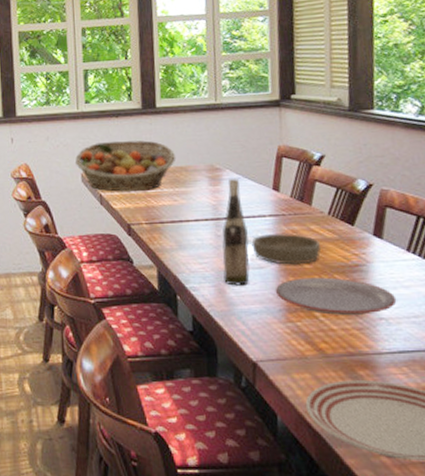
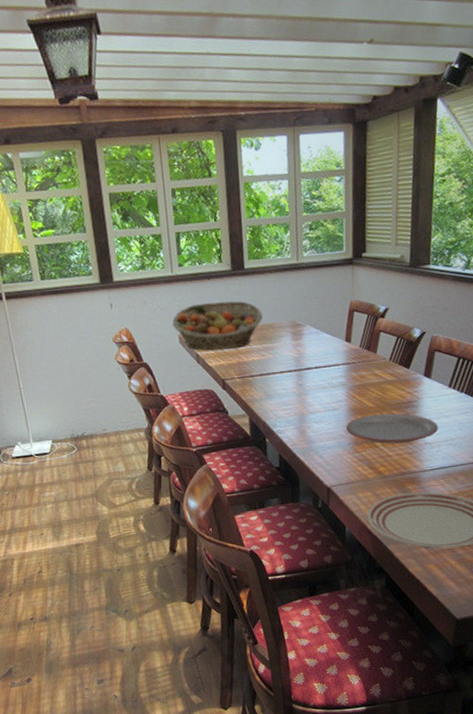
wine bottle: present [222,179,250,286] -> none [303,333,326,427]
bowl: present [251,232,321,265] -> none [327,378,382,406]

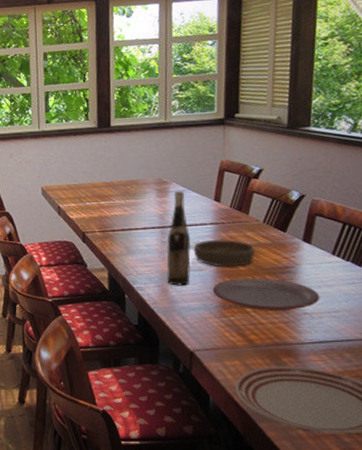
fruit basket: present [172,301,264,350] -> none [35,157,128,203]
wine bottle: none [303,333,326,427] -> present [166,191,192,286]
bowl: none [327,378,382,406] -> present [193,239,255,267]

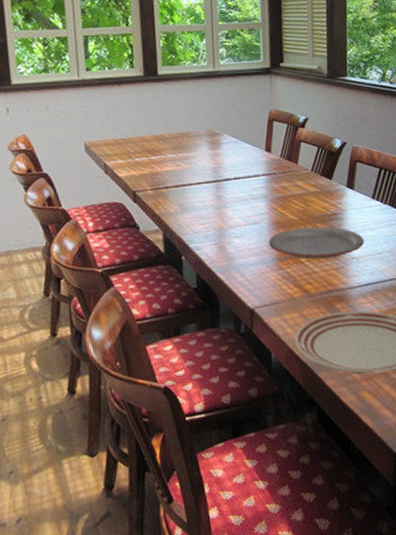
wine bottle: present [166,191,192,286] -> none [221,142,247,242]
bowl: present [193,239,255,267] -> none [247,190,306,219]

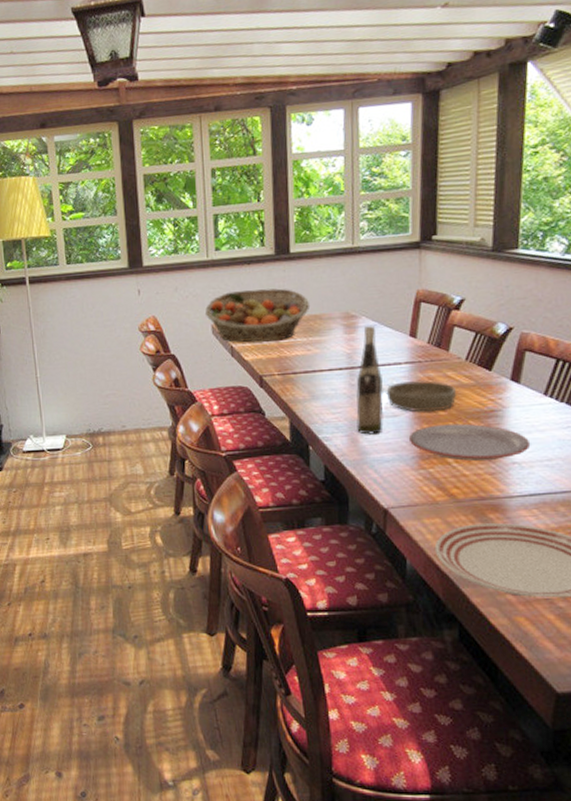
fruit basket: none [77,108,179,160] -> present [204,288,311,342]
wine bottle: none [221,142,247,242] -> present [356,326,384,435]
bowl: none [247,190,306,219] -> present [386,380,456,413]

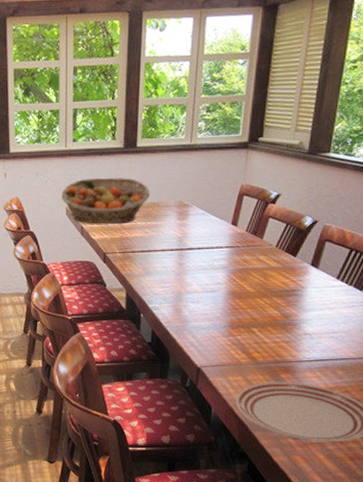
wine bottle: present [356,326,384,435] -> none [181,214,207,306]
bowl: present [386,380,456,413] -> none [208,262,265,289]
plate: present [409,423,531,461] -> none [223,300,321,331]

